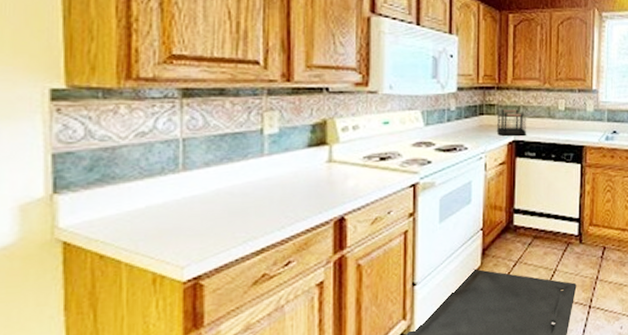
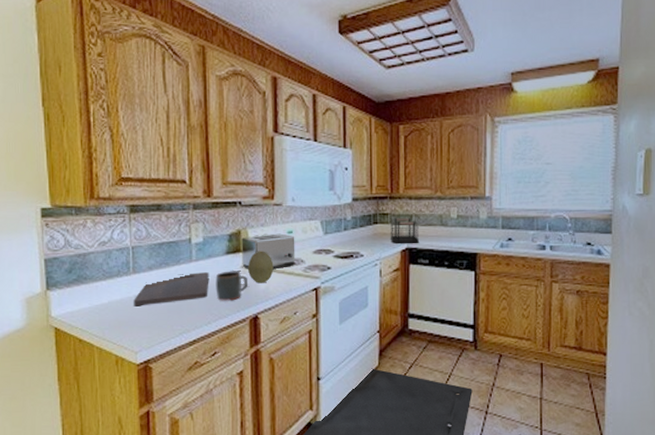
cutting board: none [182,168,285,211] -> present [134,272,209,307]
mug: none [293,166,334,202] -> present [215,271,248,301]
toaster: none [327,124,392,164] -> present [241,233,296,269]
fruit: none [334,143,365,180] -> present [248,251,274,283]

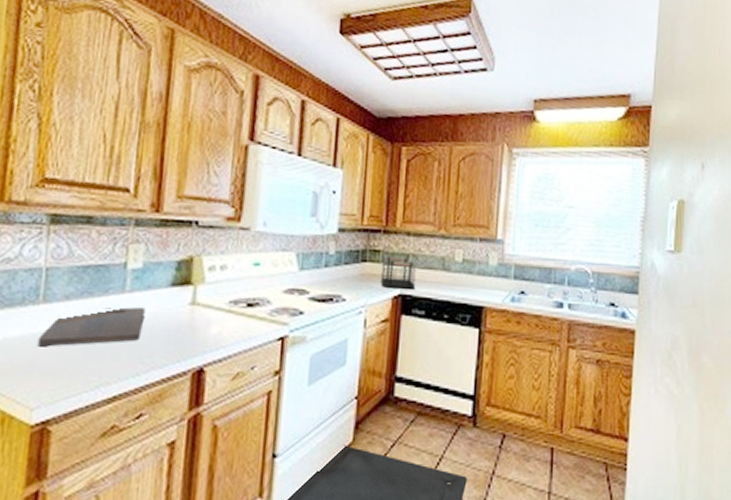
mug: present [215,271,248,301] -> none [151,307,196,347]
toaster: present [241,233,296,269] -> none [190,264,262,309]
fruit: present [248,251,274,283] -> none [197,285,232,327]

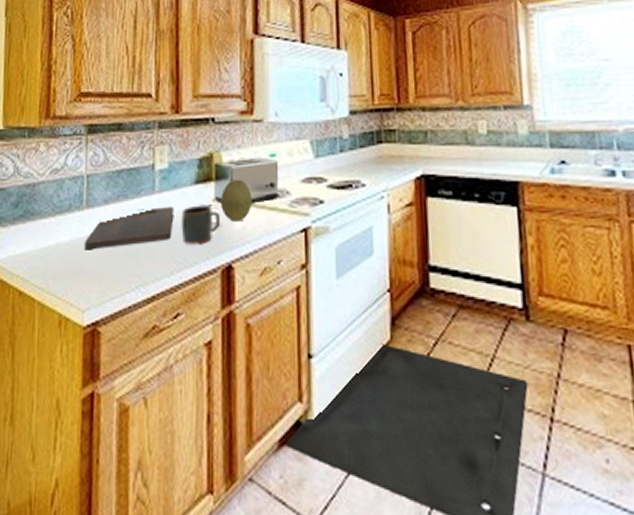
mug: none [151,307,196,347] -> present [181,205,221,245]
toaster: none [190,264,262,309] -> present [214,157,279,203]
fruit: none [197,285,232,327] -> present [221,179,252,222]
dish rack: present [381,257,417,289] -> none [399,135,438,169]

